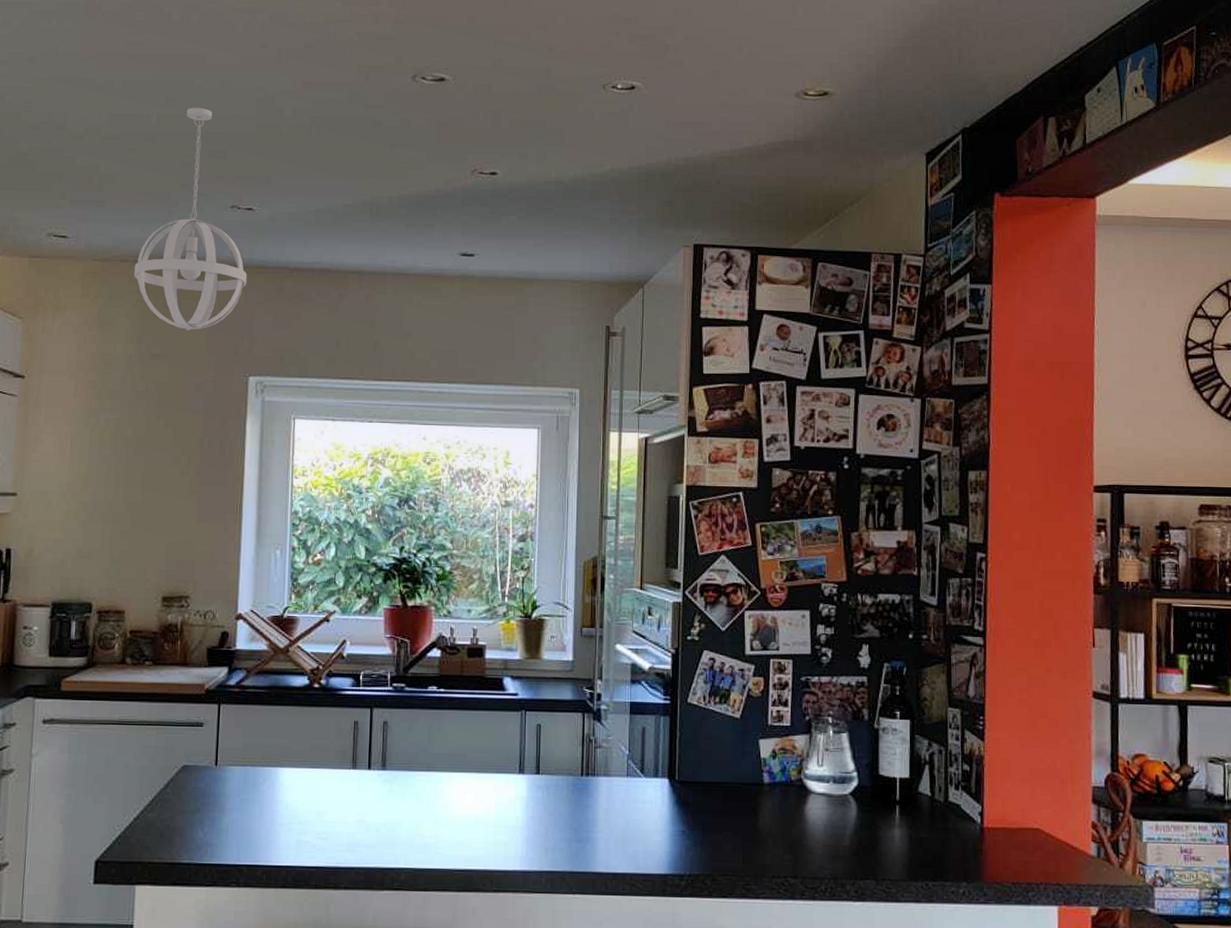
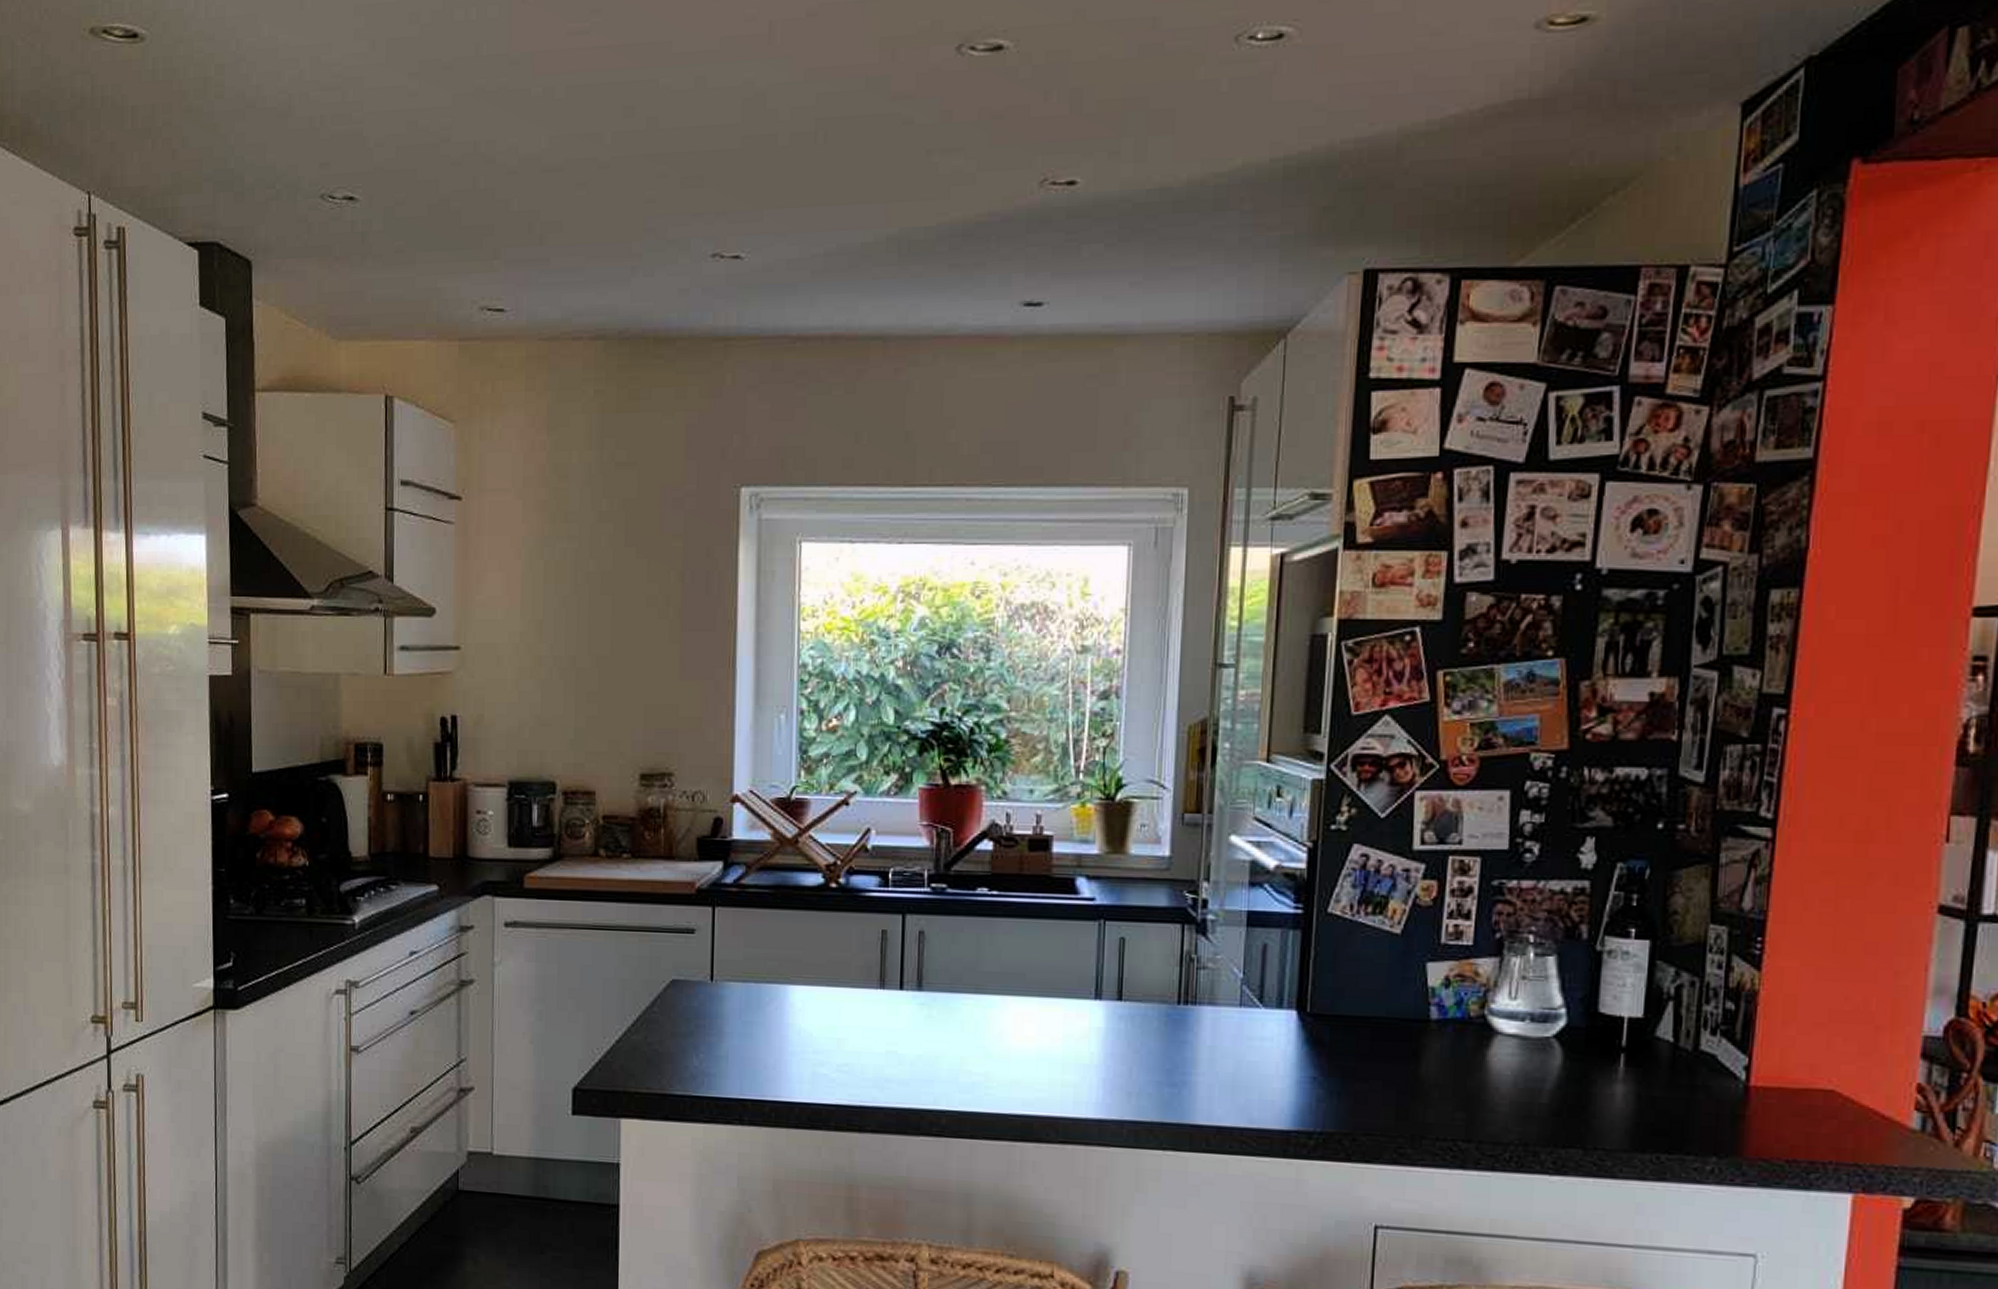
pendant light: present [134,107,248,331] -> none [590,117,736,429]

